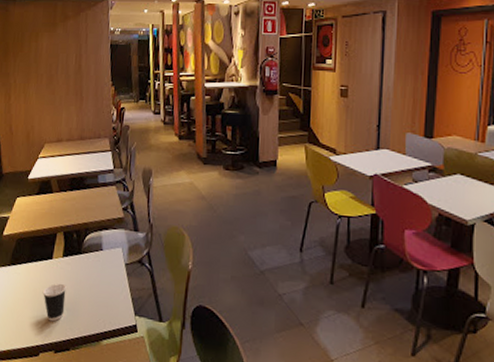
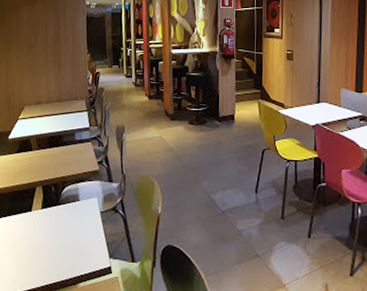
dixie cup: present [42,283,67,322] -> none [21,233,45,269]

